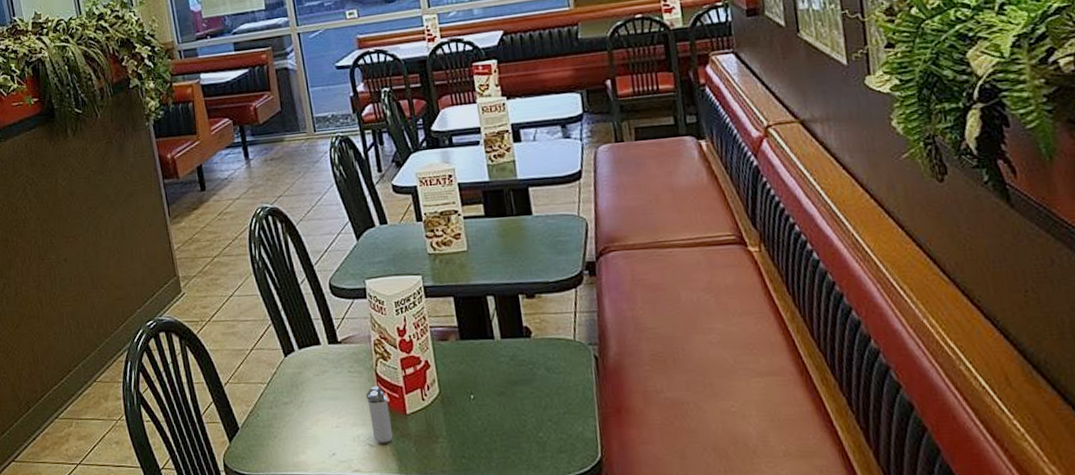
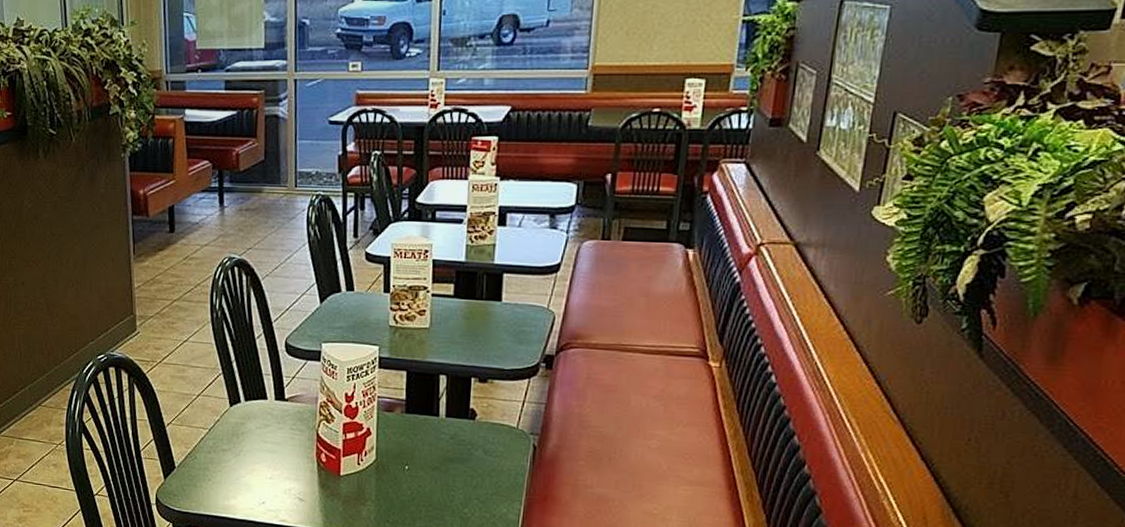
shaker: present [365,385,394,444] -> none [303,445,325,500]

